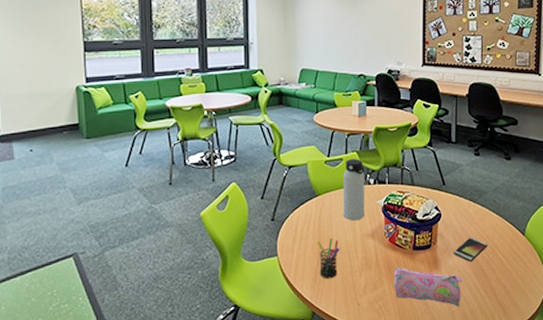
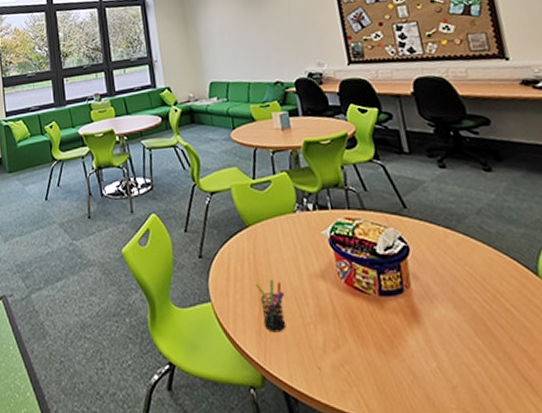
water bottle: present [343,159,365,221] -> none [274,180,309,257]
pencil case: present [393,267,462,307] -> none [359,319,463,380]
smartphone: present [453,237,487,262] -> none [436,277,485,313]

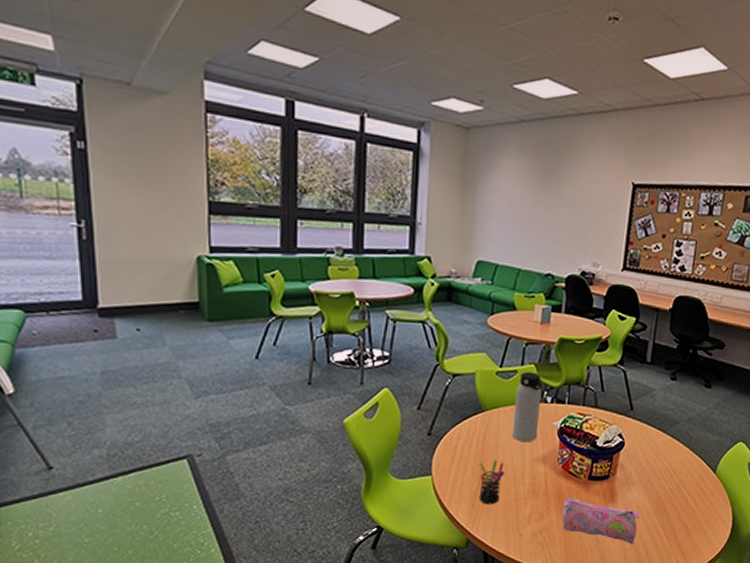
water bottle: none [274,180,309,257] -> present [512,372,542,443]
pencil case: none [359,319,463,380] -> present [561,497,640,545]

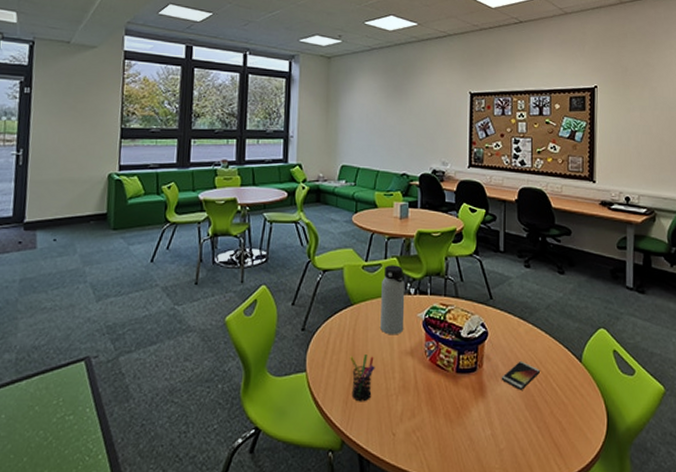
pencil case: present [561,497,640,545] -> none [433,392,511,444]
smartphone: none [633,470,673,497] -> present [501,360,540,390]

